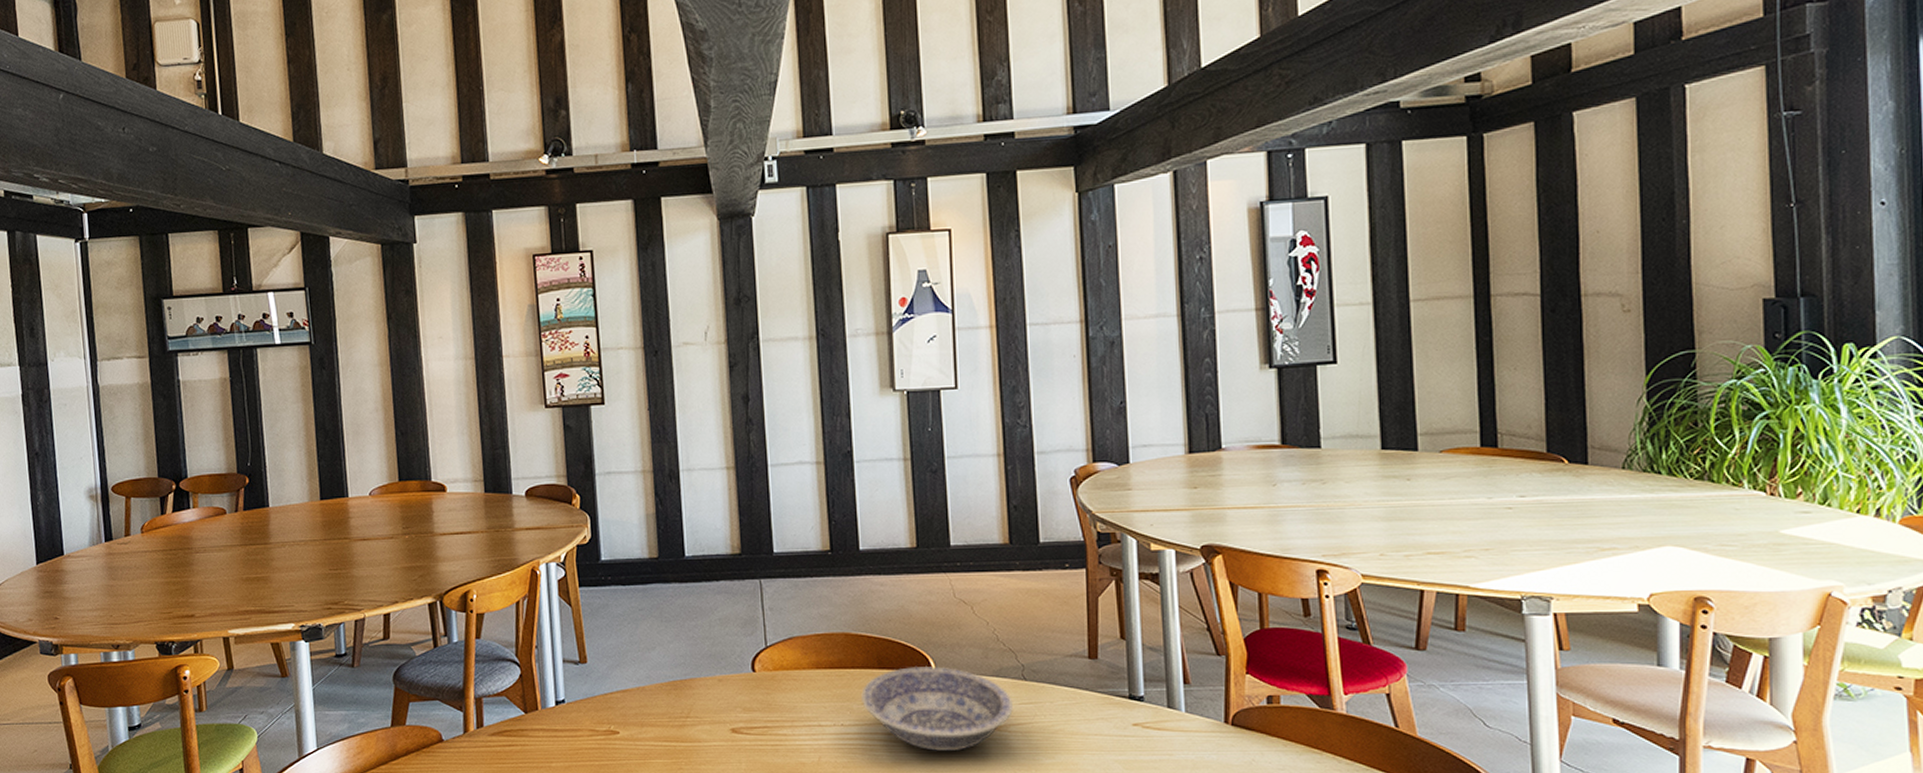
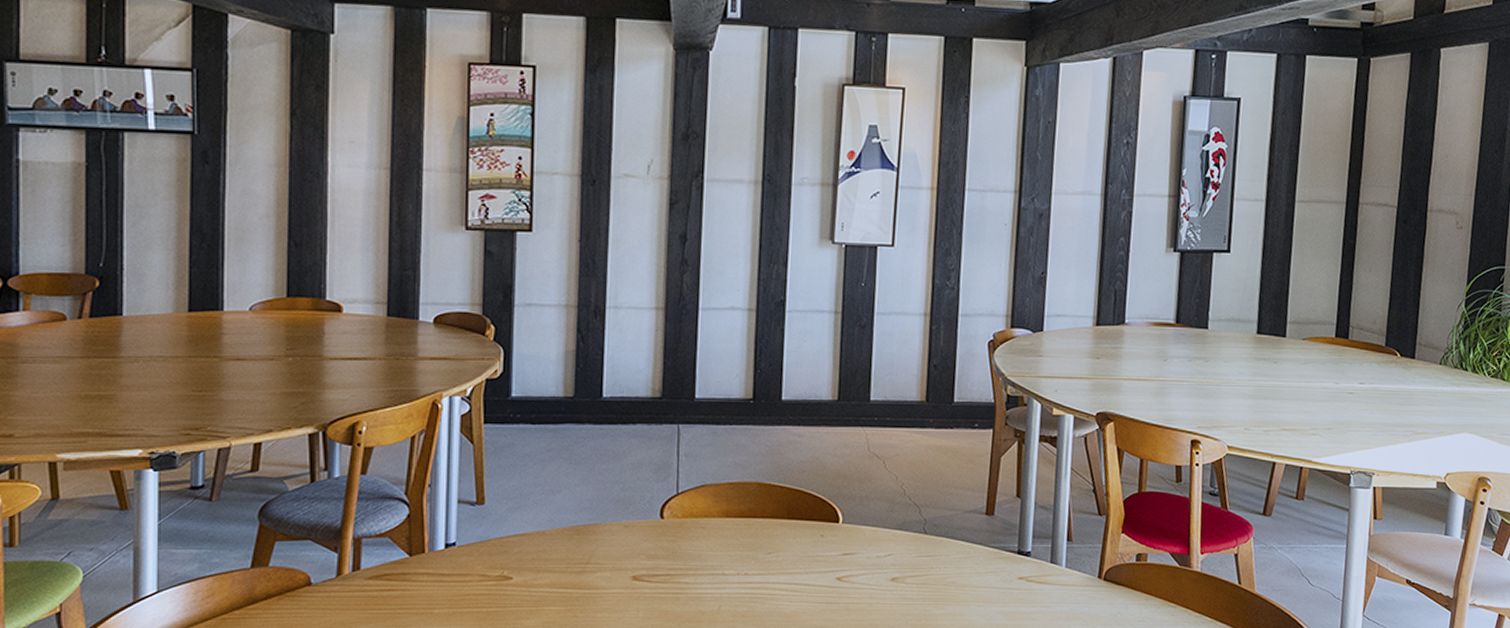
bowl: present [861,665,1013,751] -> none [768,517,912,601]

